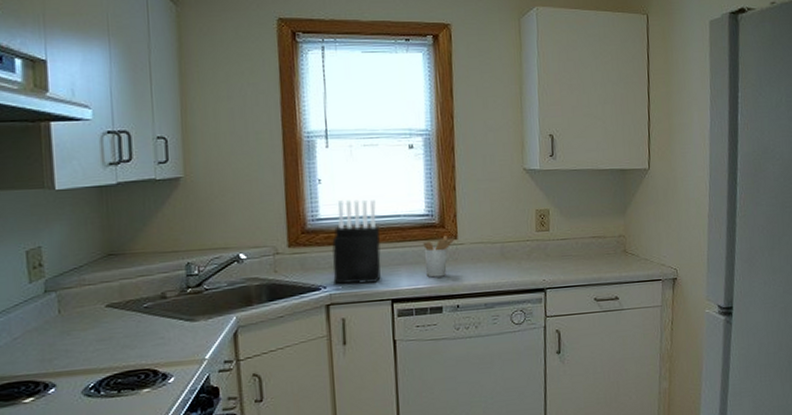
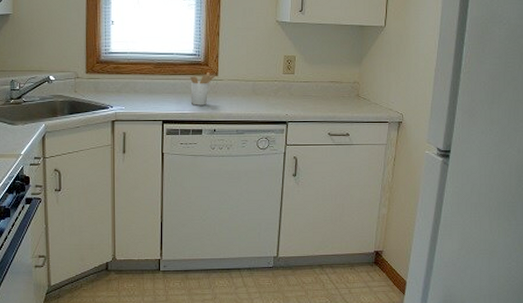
knife block: present [331,199,381,284] -> none [118,39,157,106]

